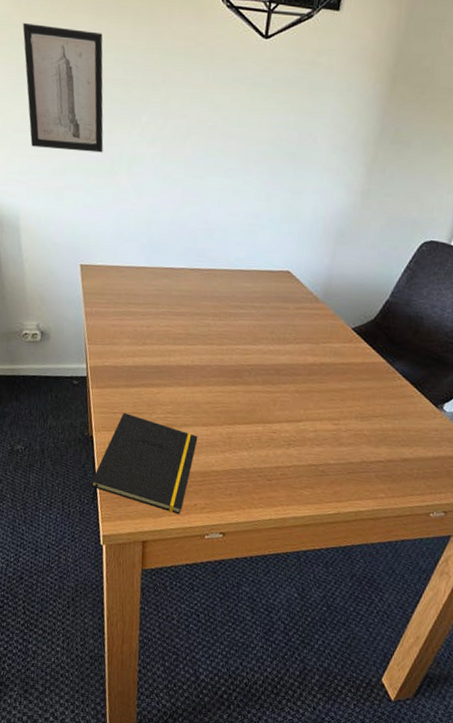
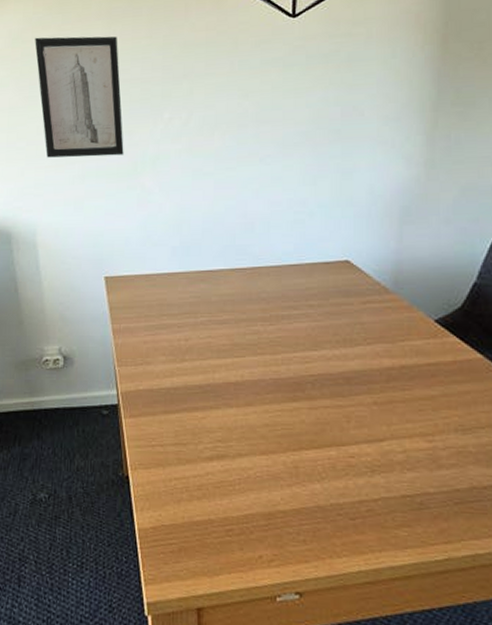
notepad: present [90,412,198,515] -> none [128,444,256,571]

